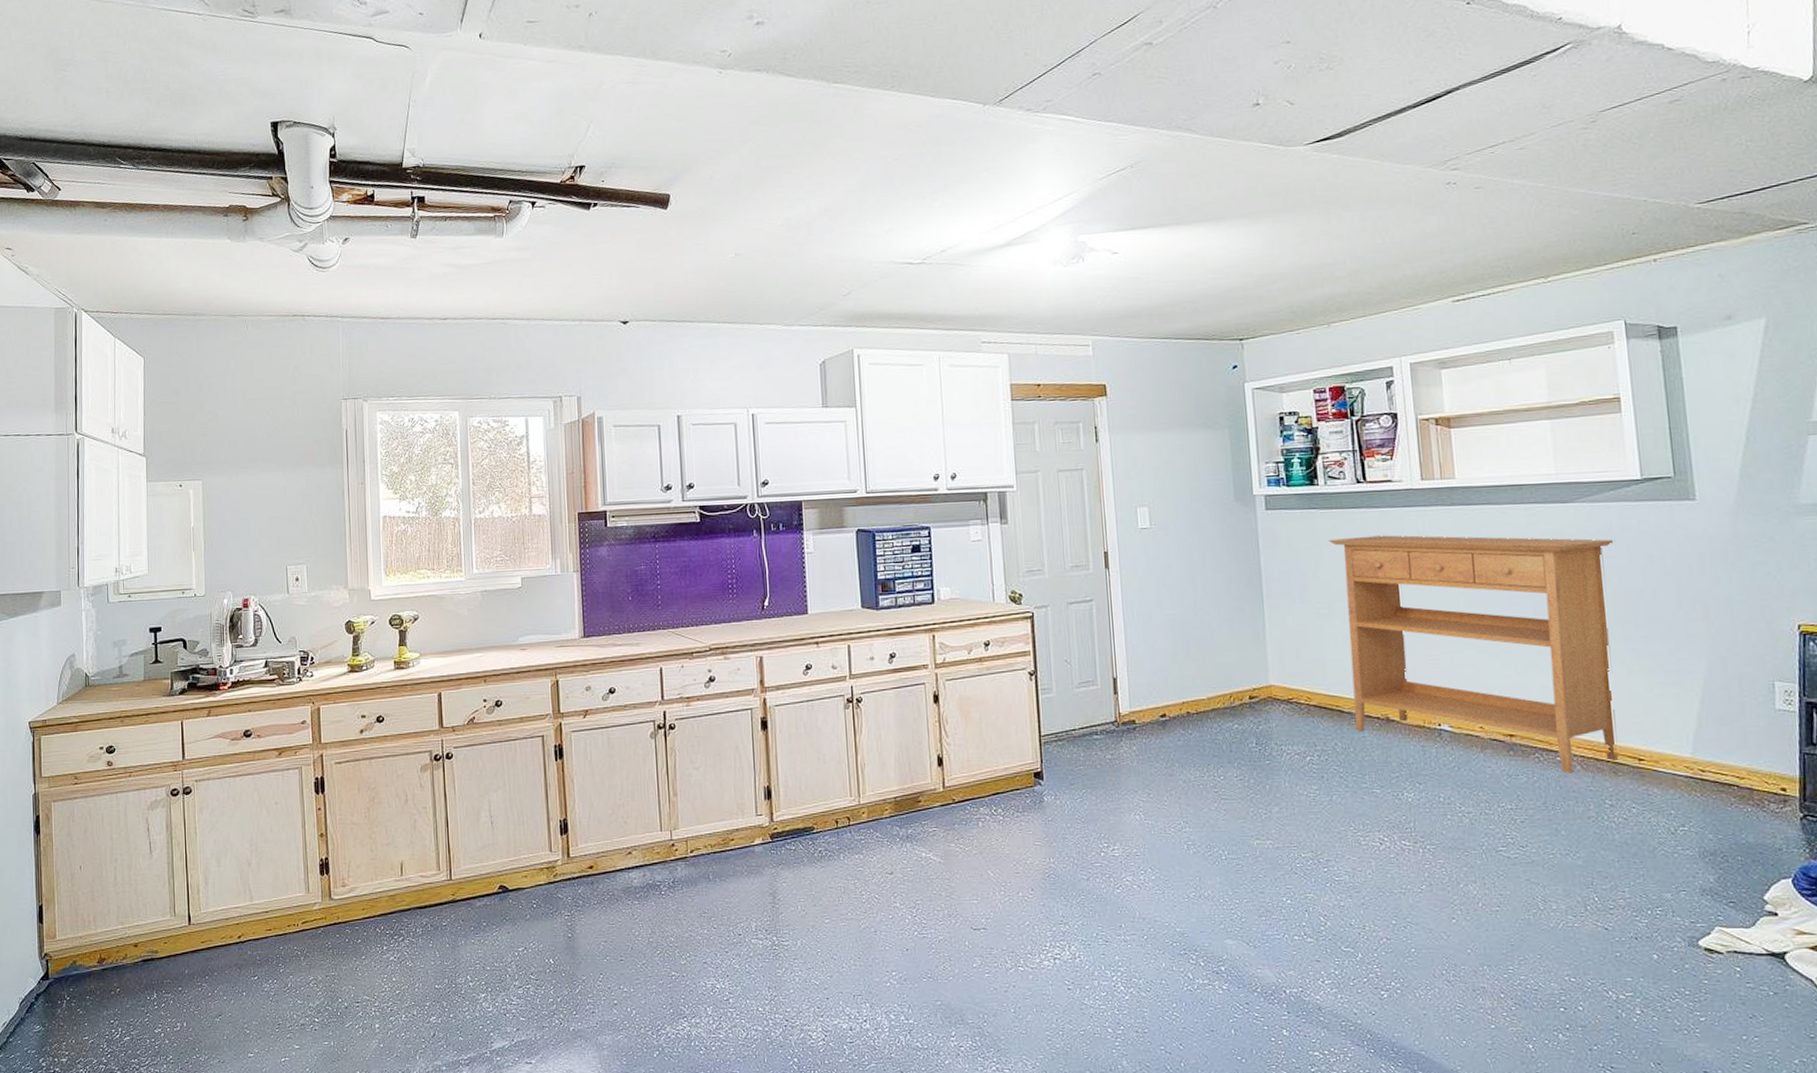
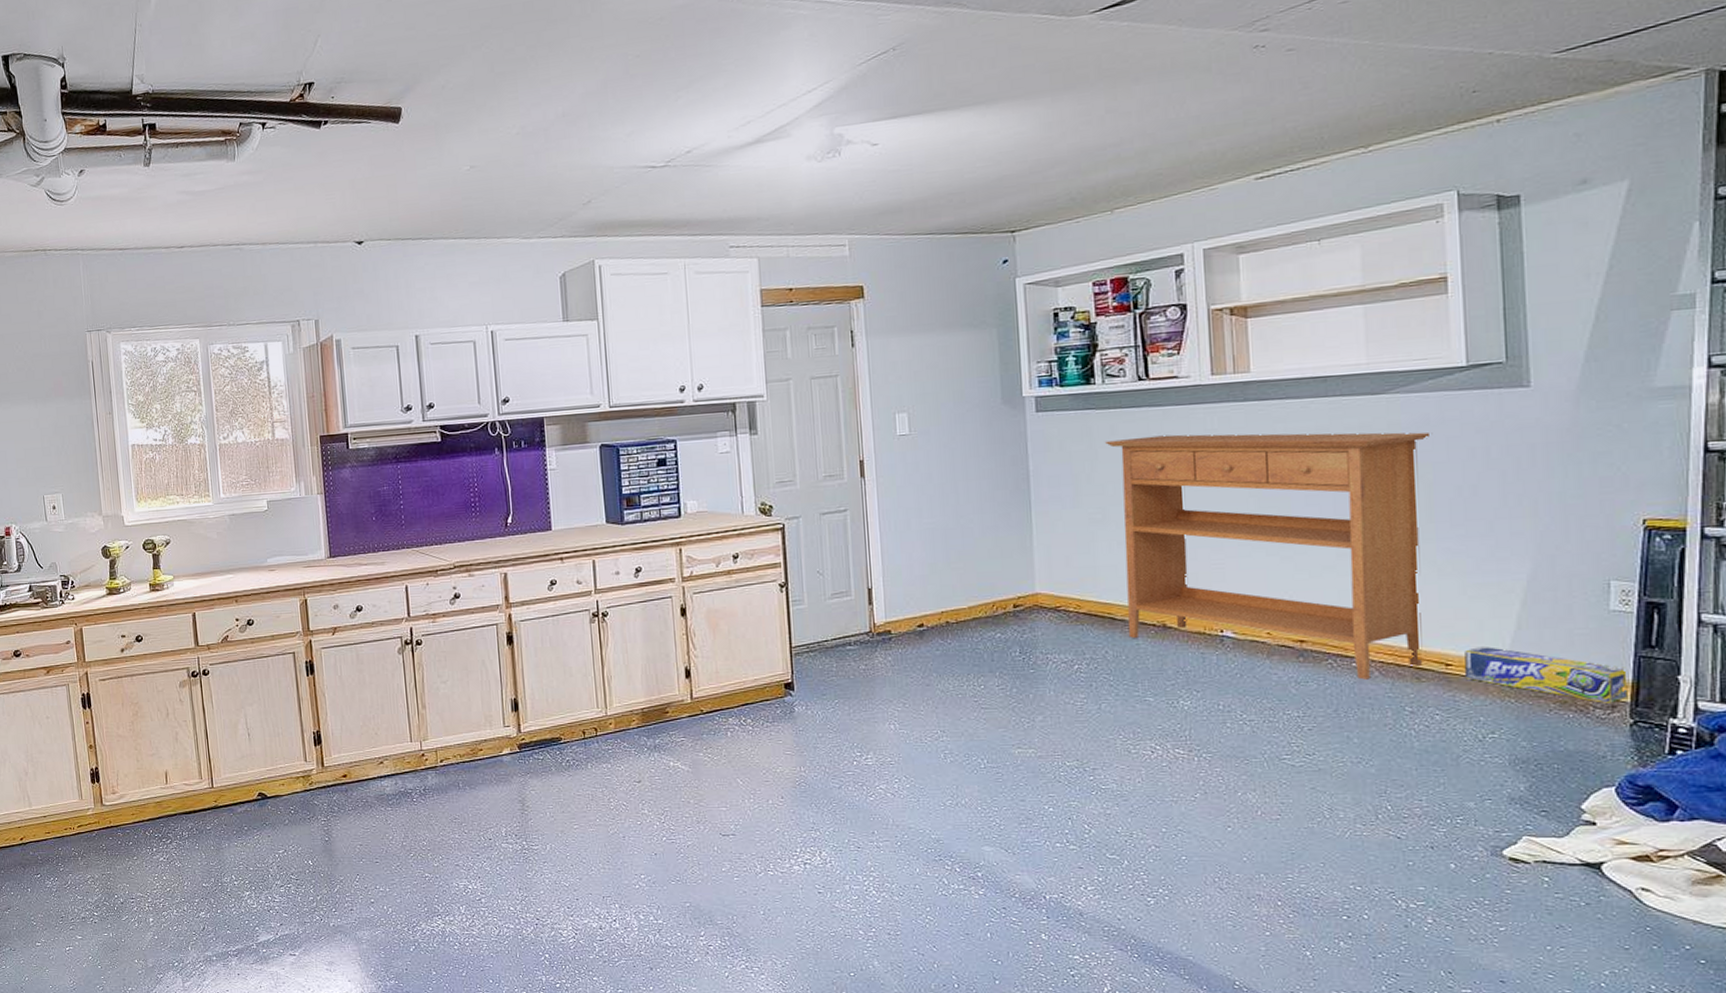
box: none [1654,743,1797,798] -> present [1464,647,1628,703]

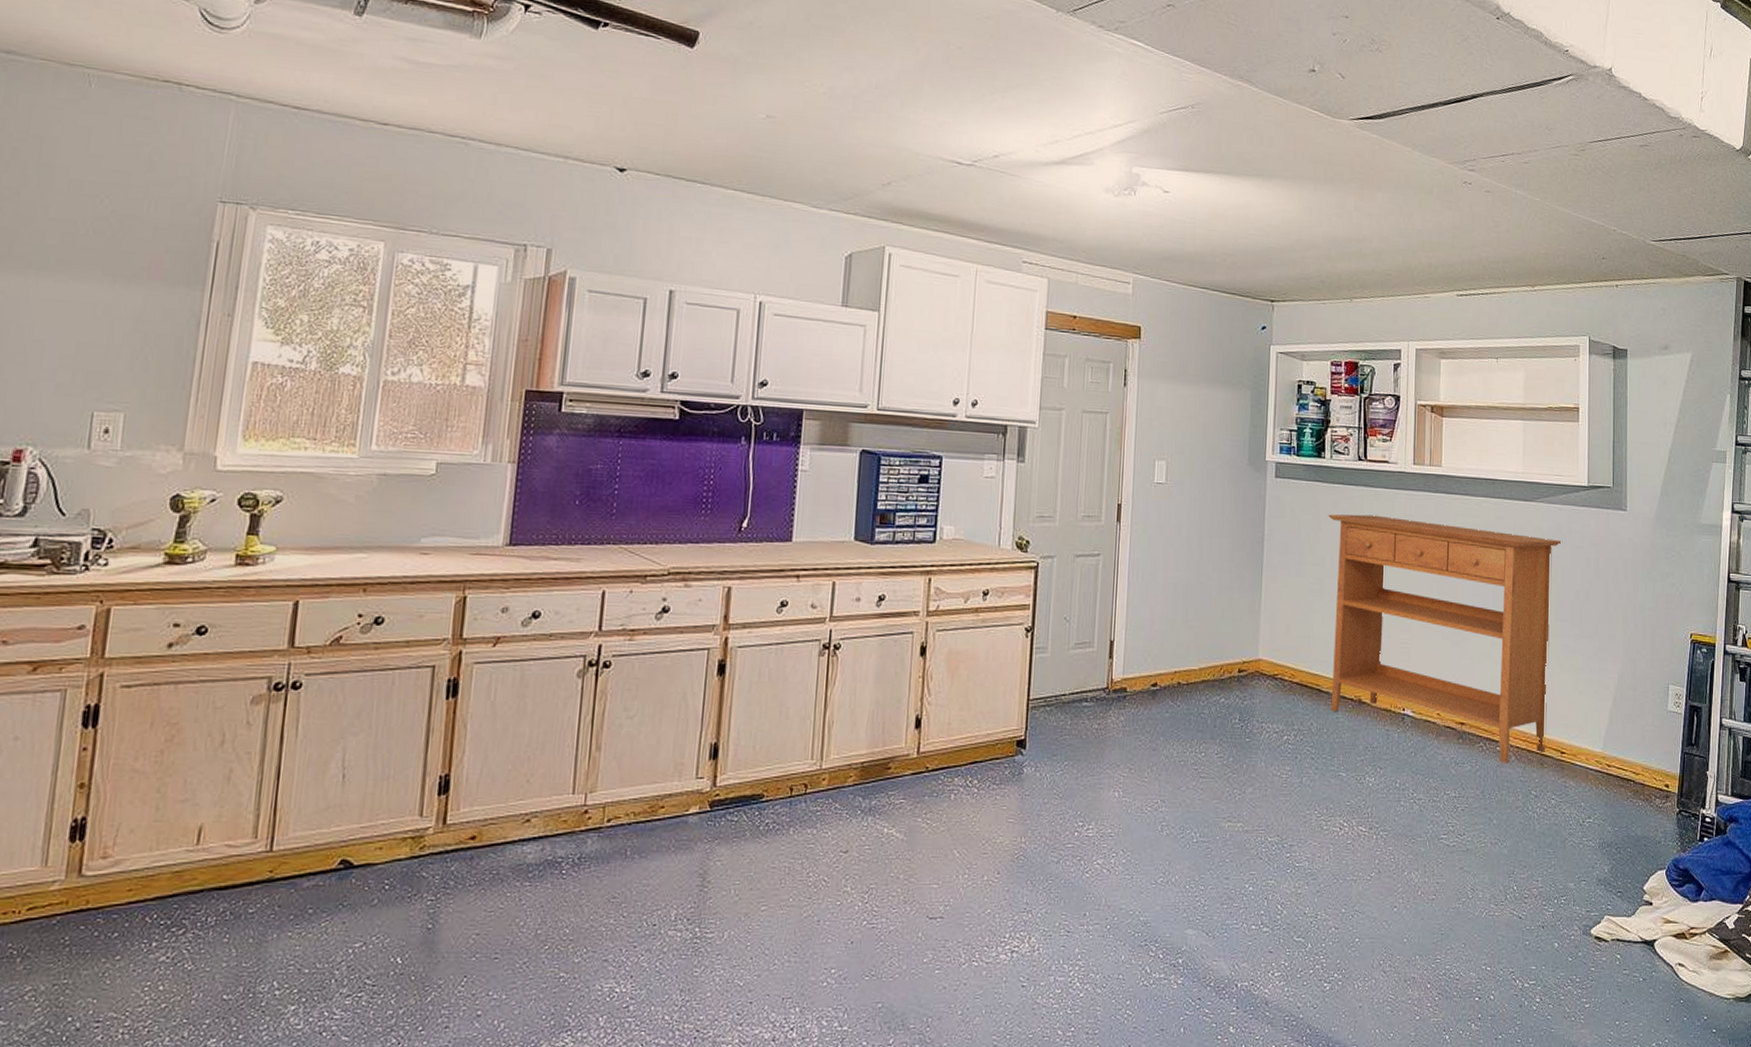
box: present [1464,647,1628,703] -> none [1573,738,1677,793]

